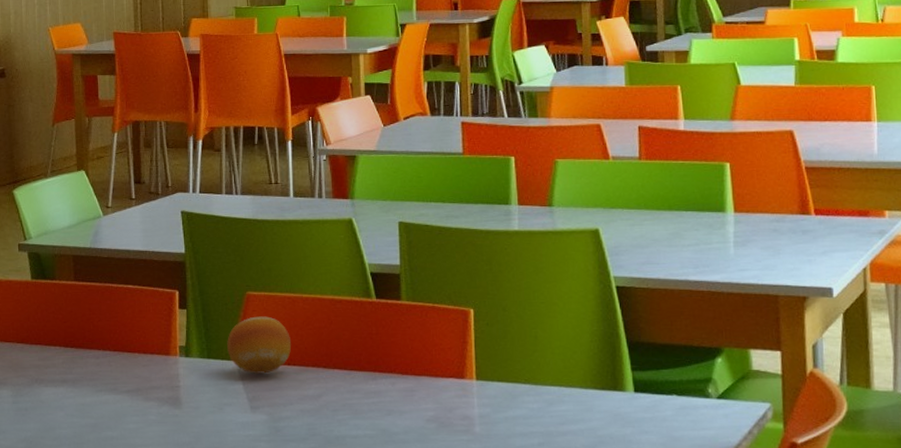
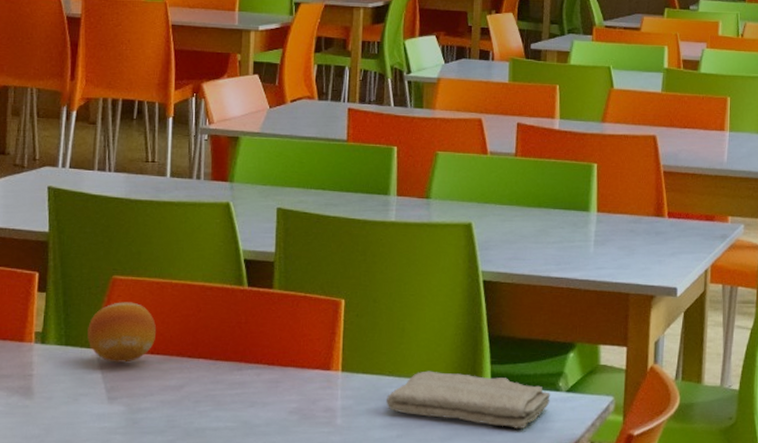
washcloth: none [524,378,700,436] -> present [385,371,550,428]

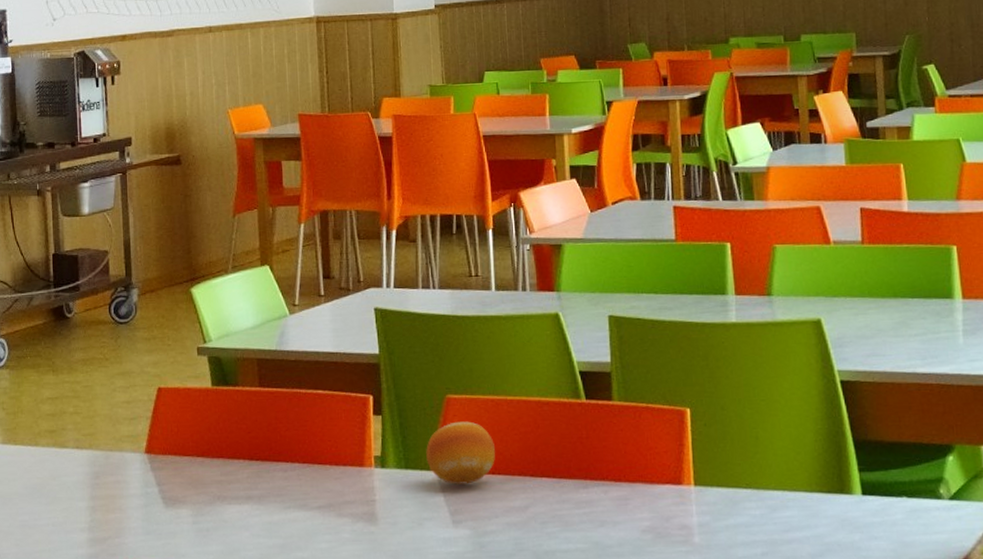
washcloth: present [385,371,550,428] -> none [745,481,932,542]

